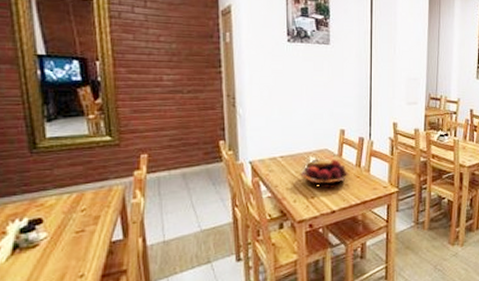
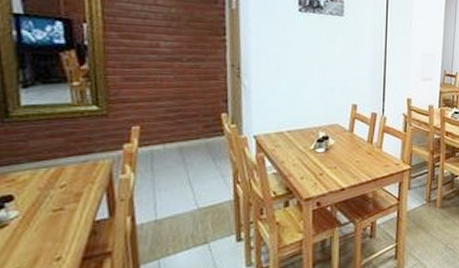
fruit basket: present [300,158,350,188] -> none [308,134,361,165]

